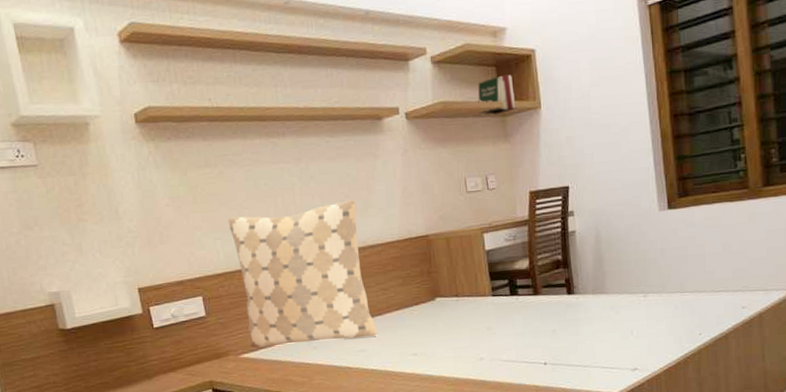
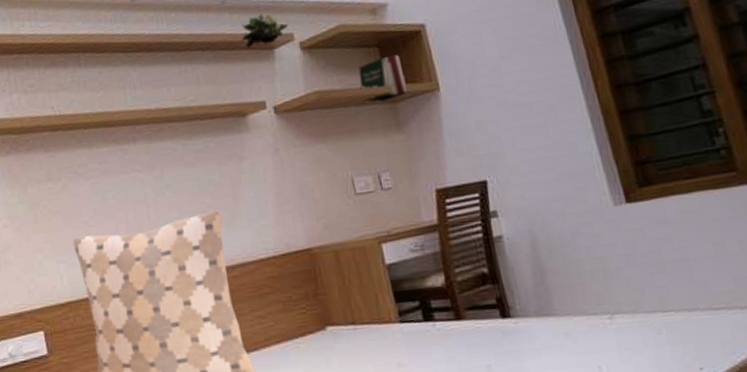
succulent plant: none [379,27,422,58] -> present [239,13,288,49]

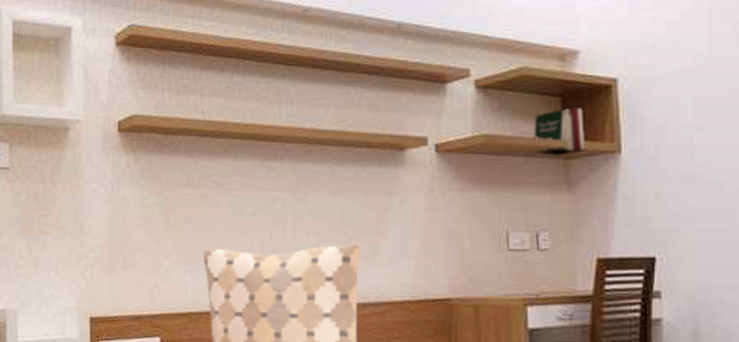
succulent plant: present [239,13,288,49] -> none [410,43,466,79]

